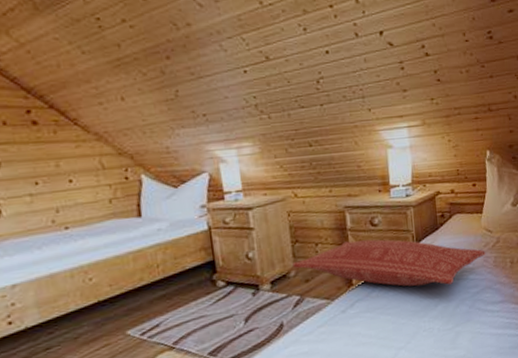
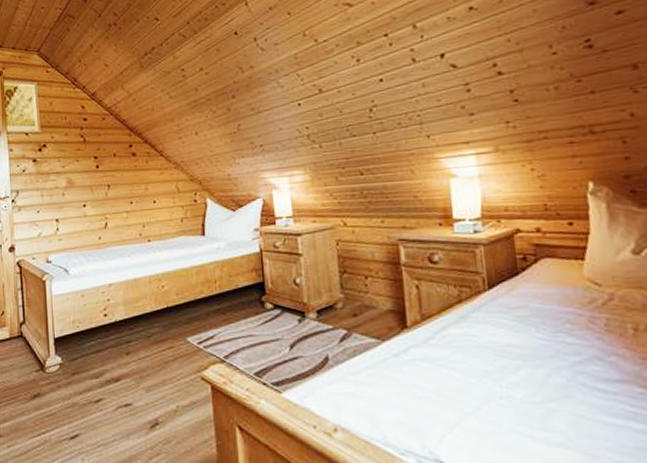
pillow: present [292,239,485,287] -> none [340,277,591,345]

